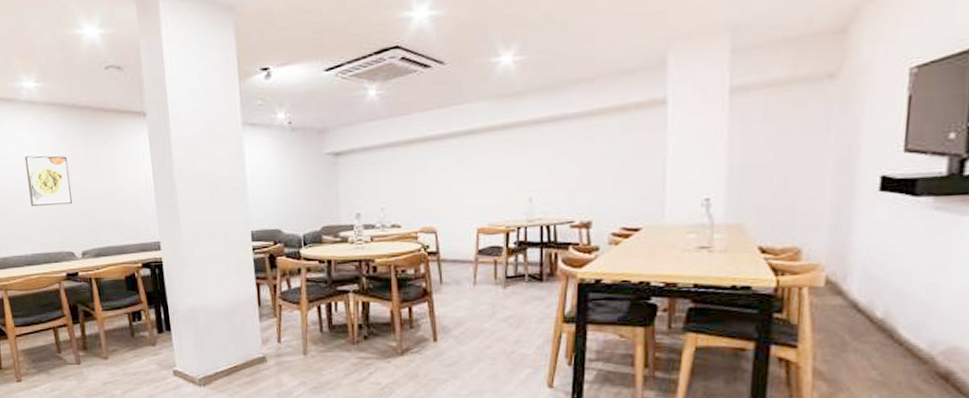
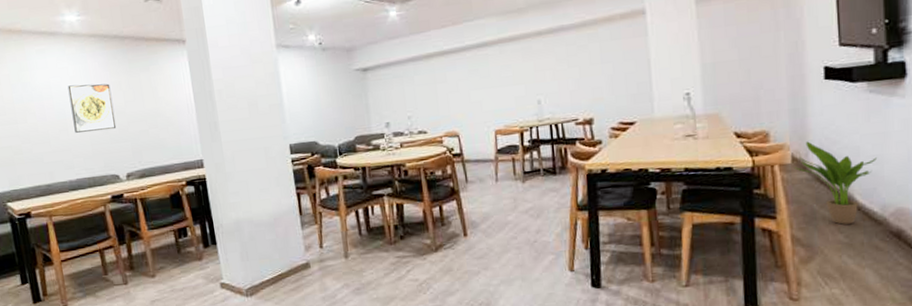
potted plant: none [826,262,932,361] -> present [794,141,877,225]

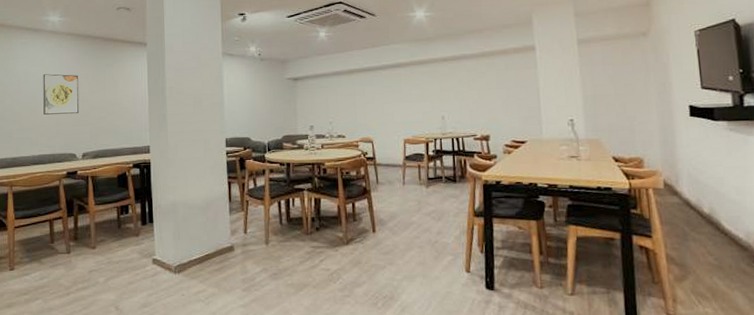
potted plant: present [794,141,877,225] -> none [666,169,739,249]

